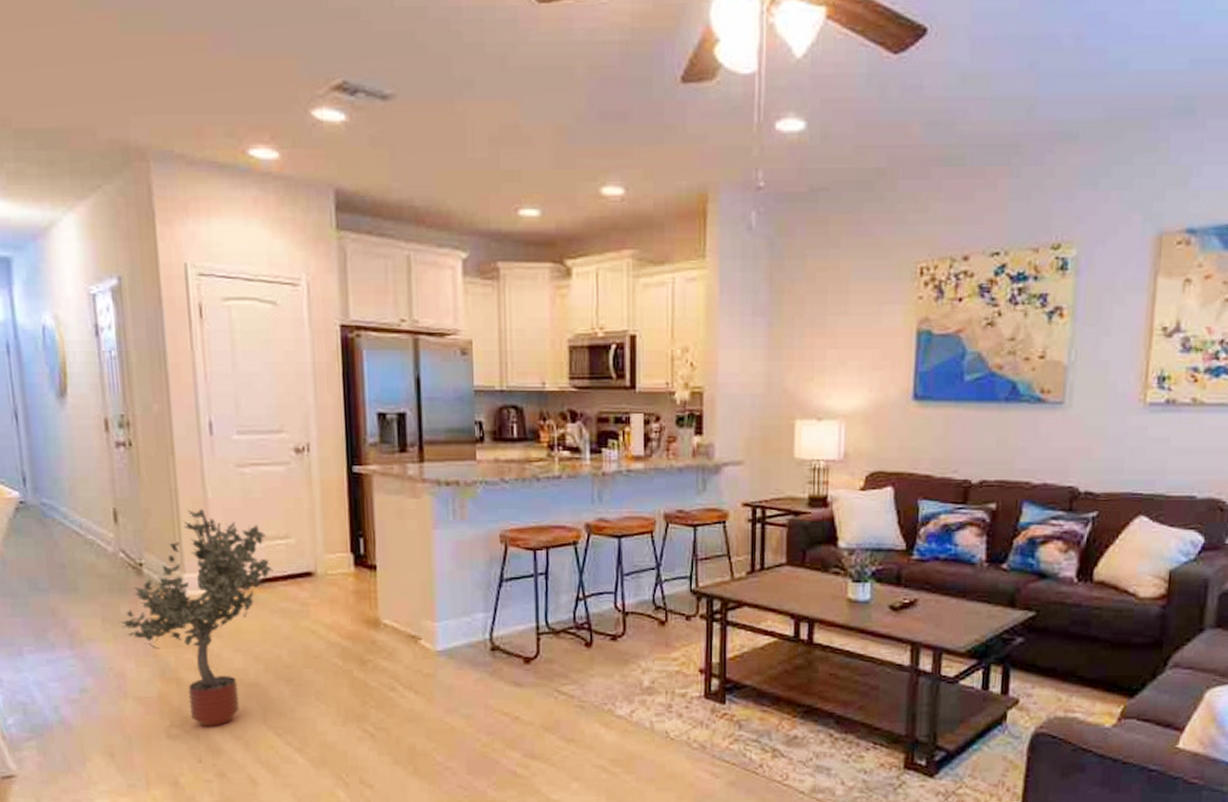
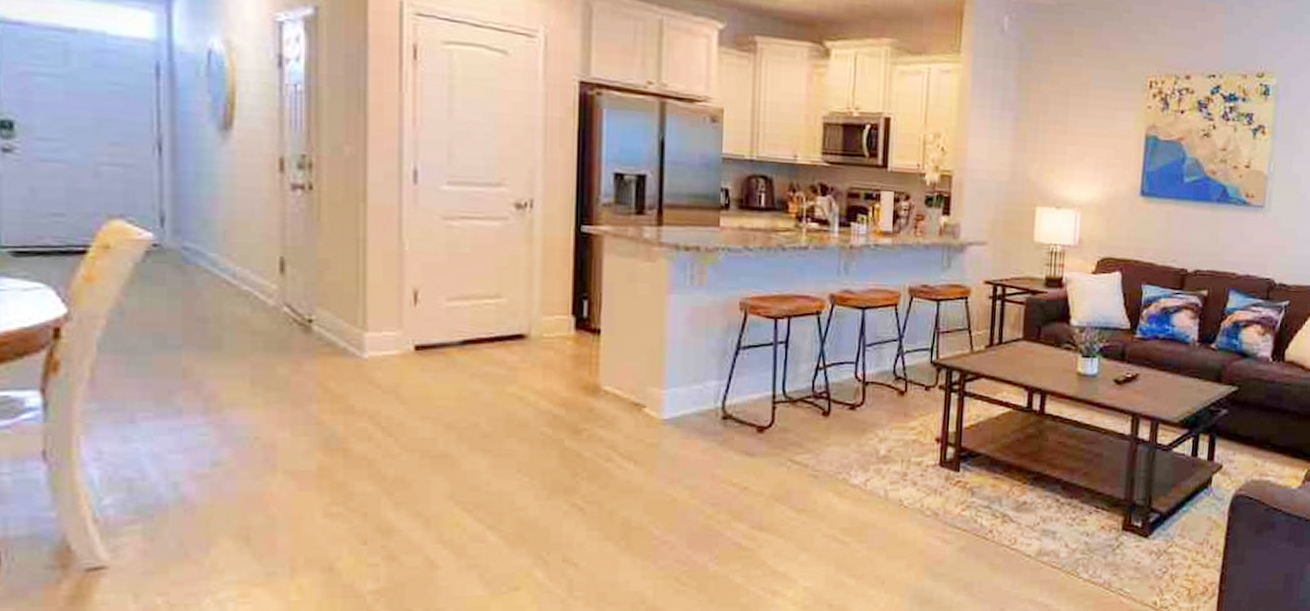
potted tree: present [119,508,274,727] -> none [273,261,478,504]

